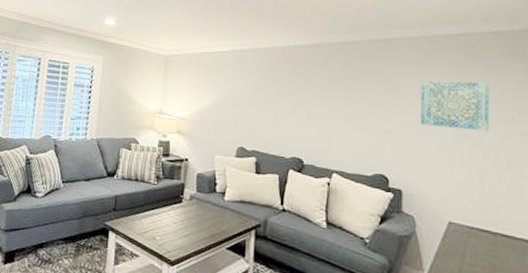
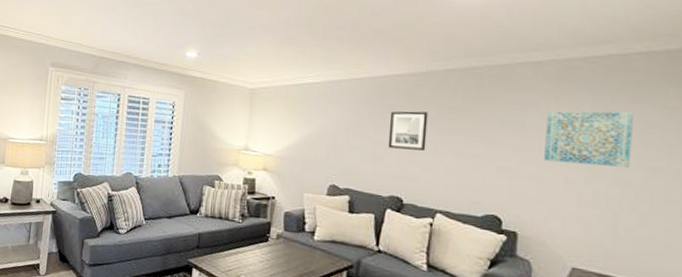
wall art: none [289,79,322,115] -> present [388,111,428,151]

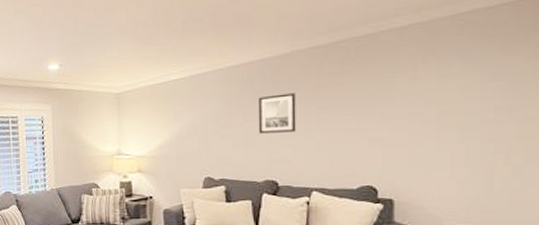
wall art: present [544,111,633,167] -> none [415,65,503,126]

